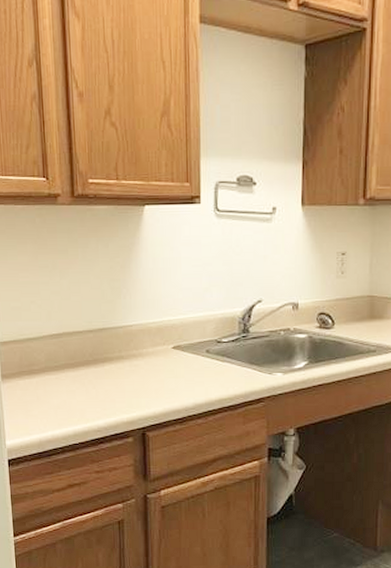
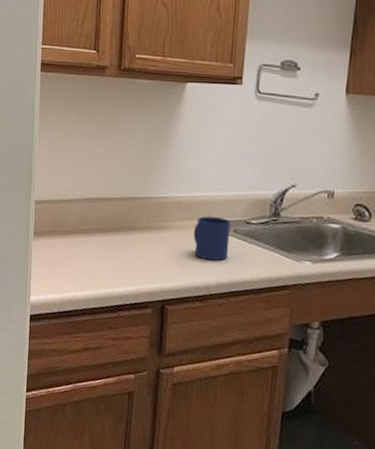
mug: none [166,340,203,383] -> present [193,216,231,261]

